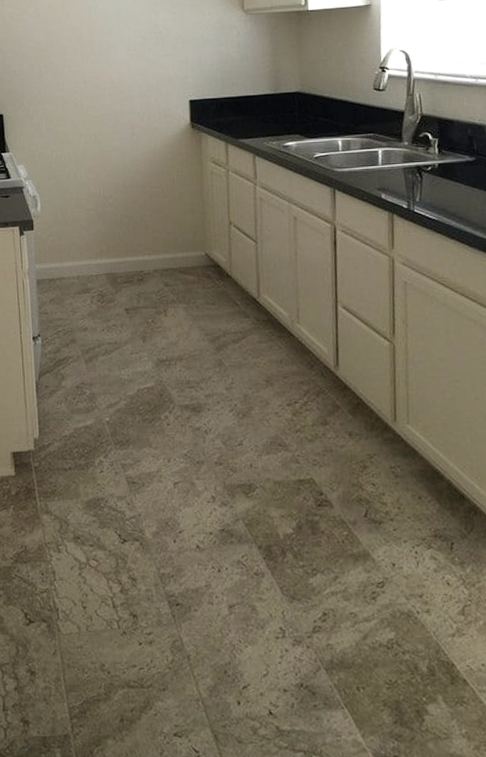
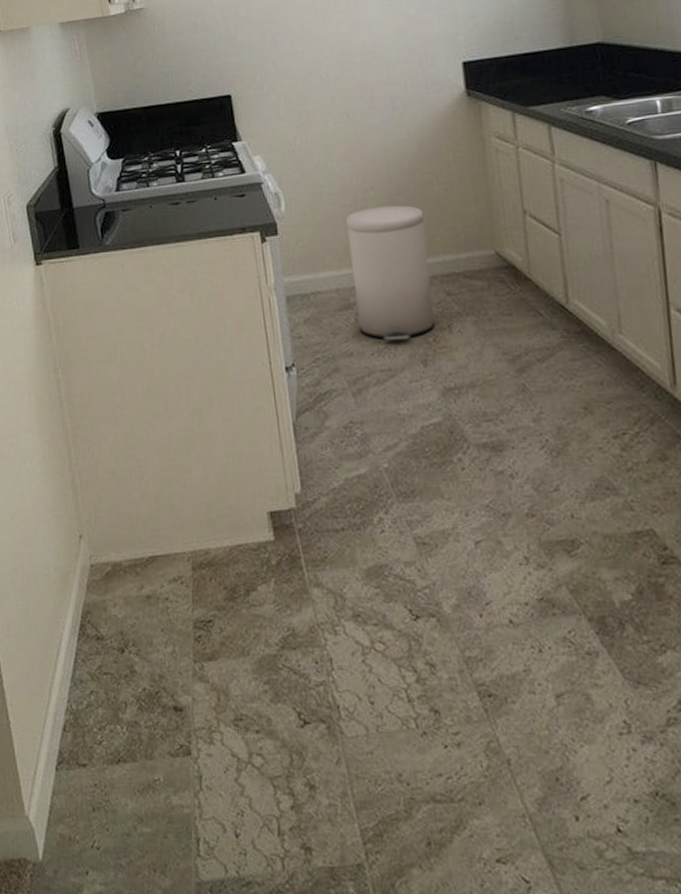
pedal bin: none [88,211,154,321] -> present [345,205,436,342]

